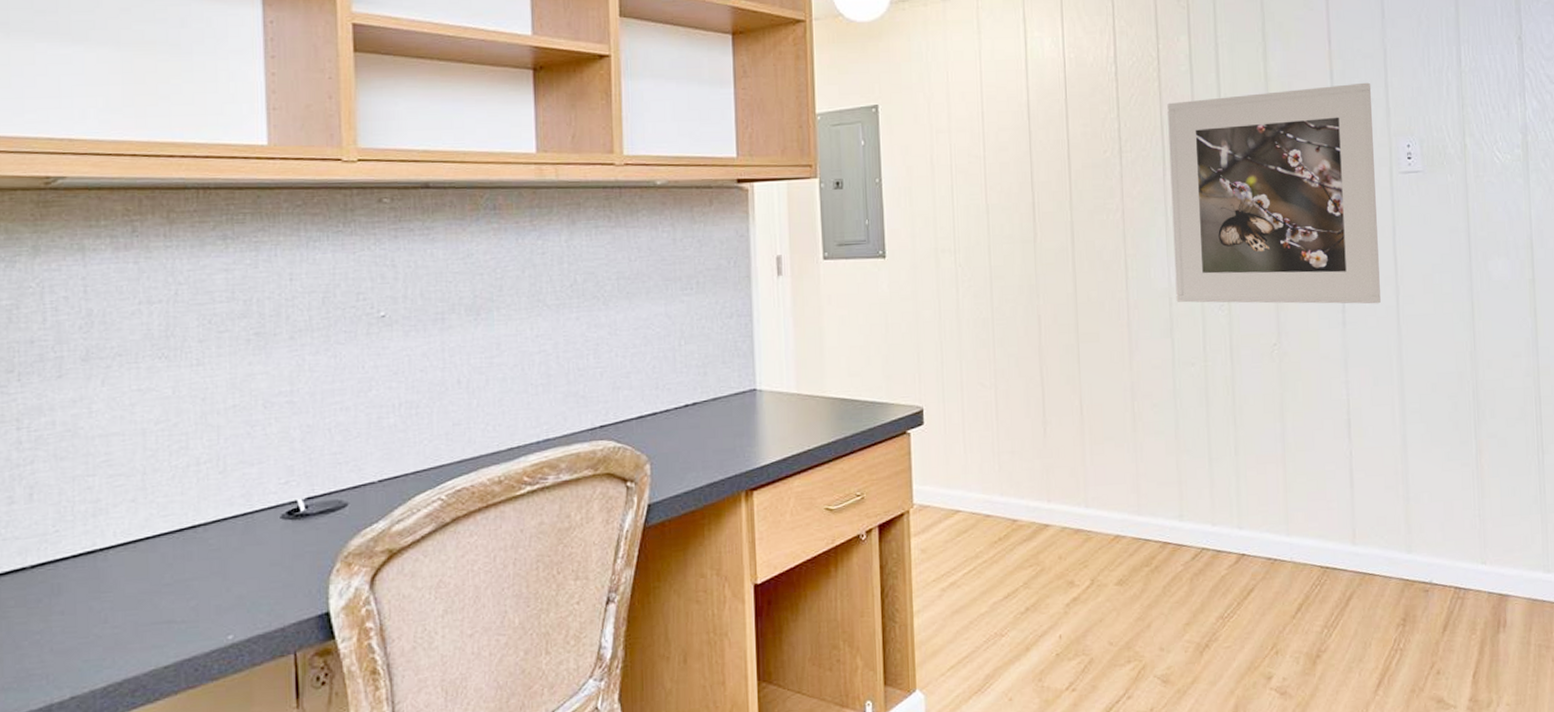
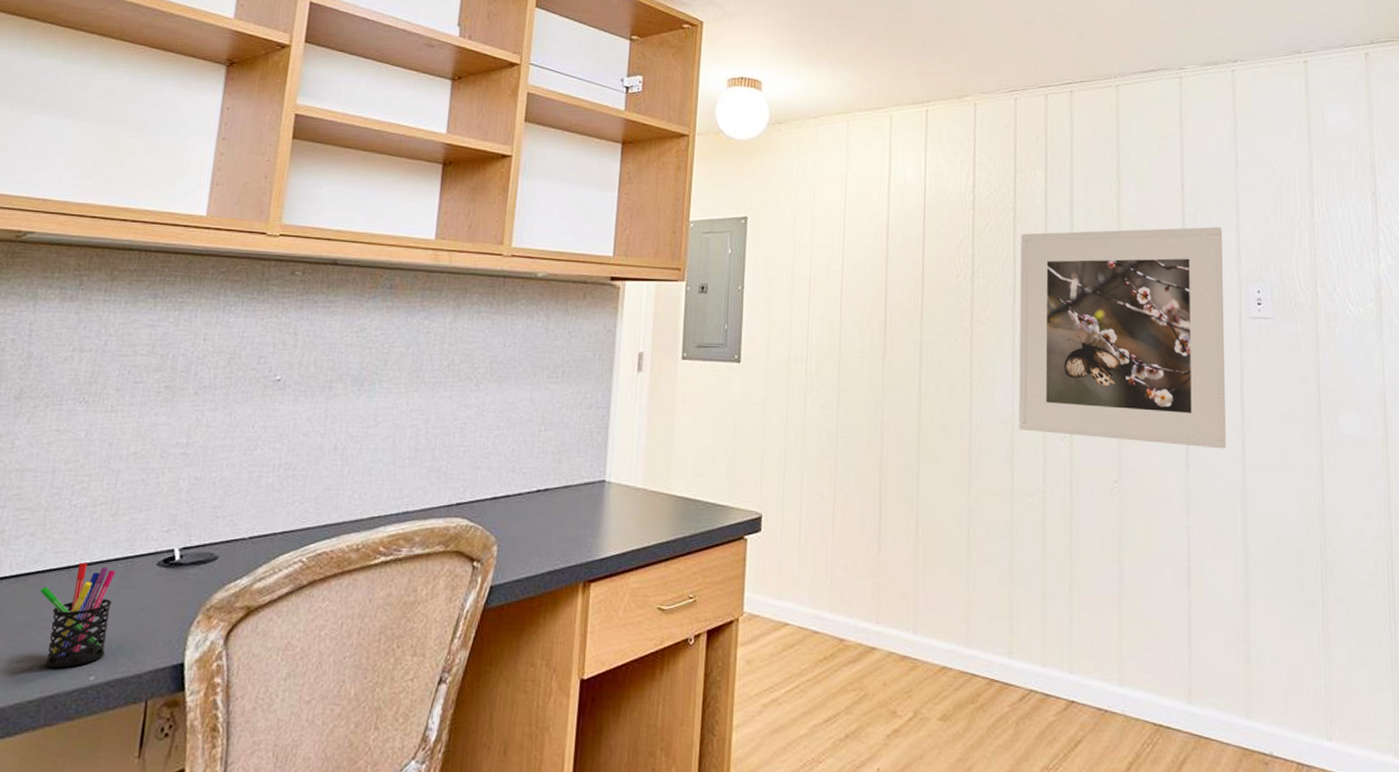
pen holder: none [153,523,240,631] -> present [39,562,116,668]

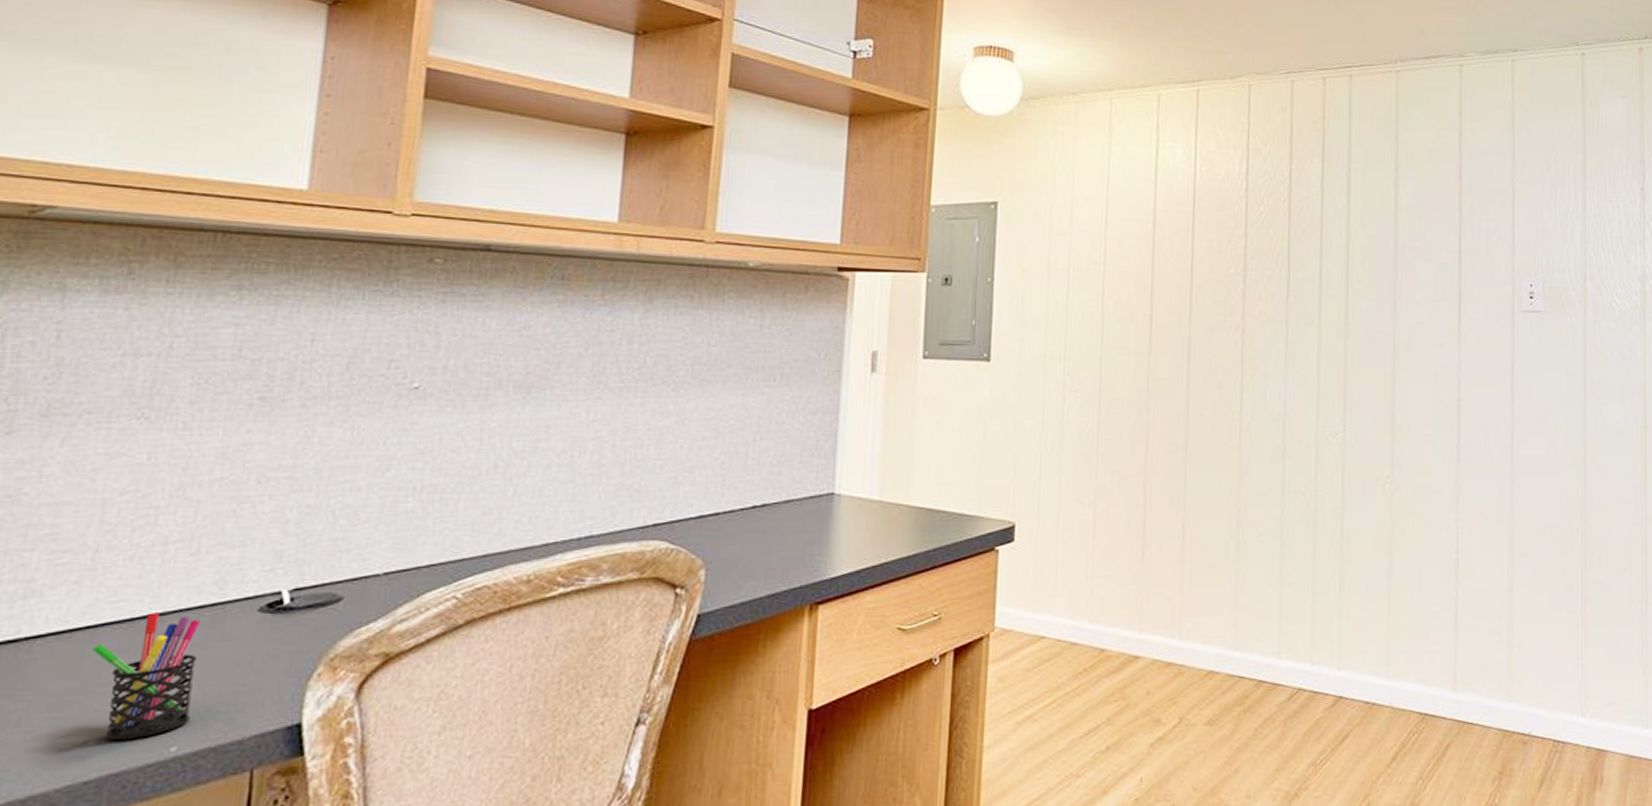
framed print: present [1018,226,1226,449] -> none [1290,219,1499,442]

